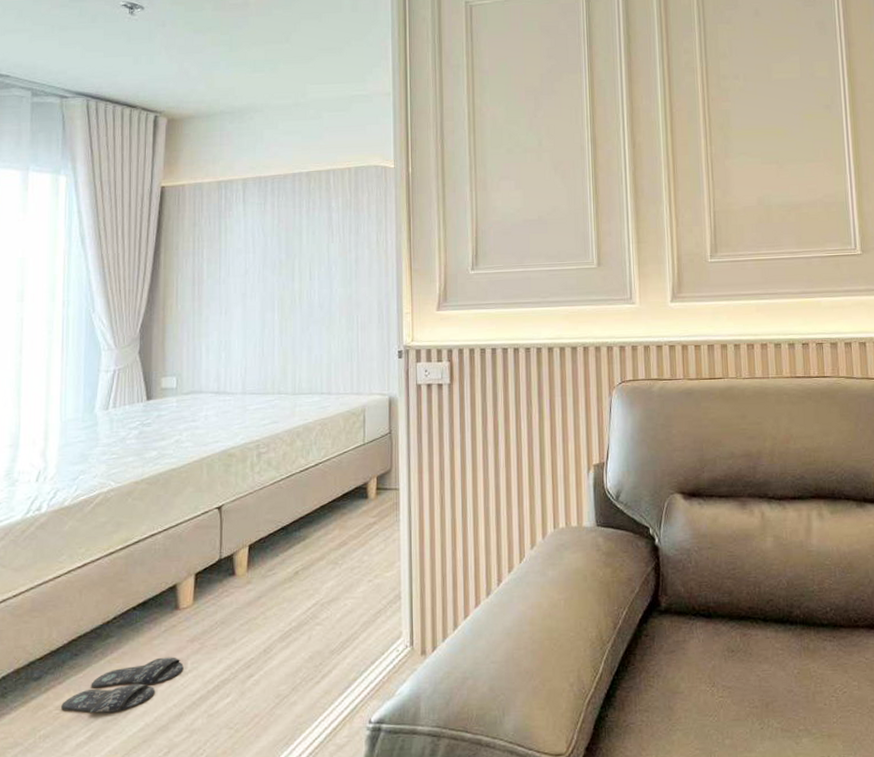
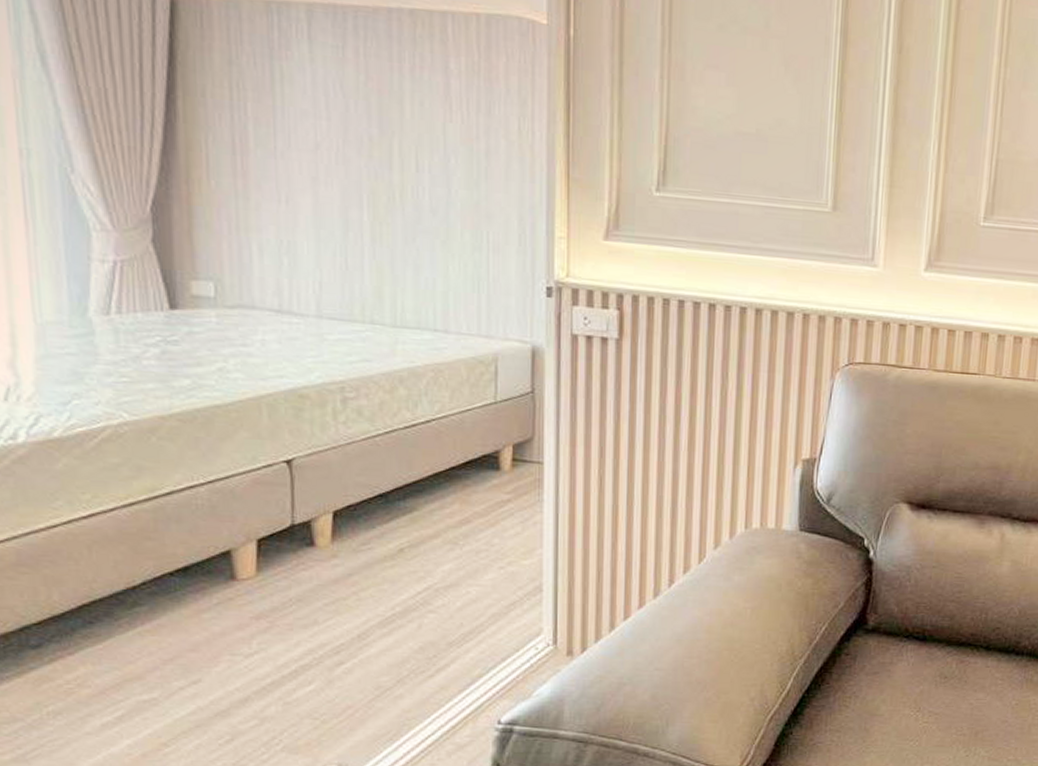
slippers: present [61,657,184,714] -> none [75,634,247,693]

